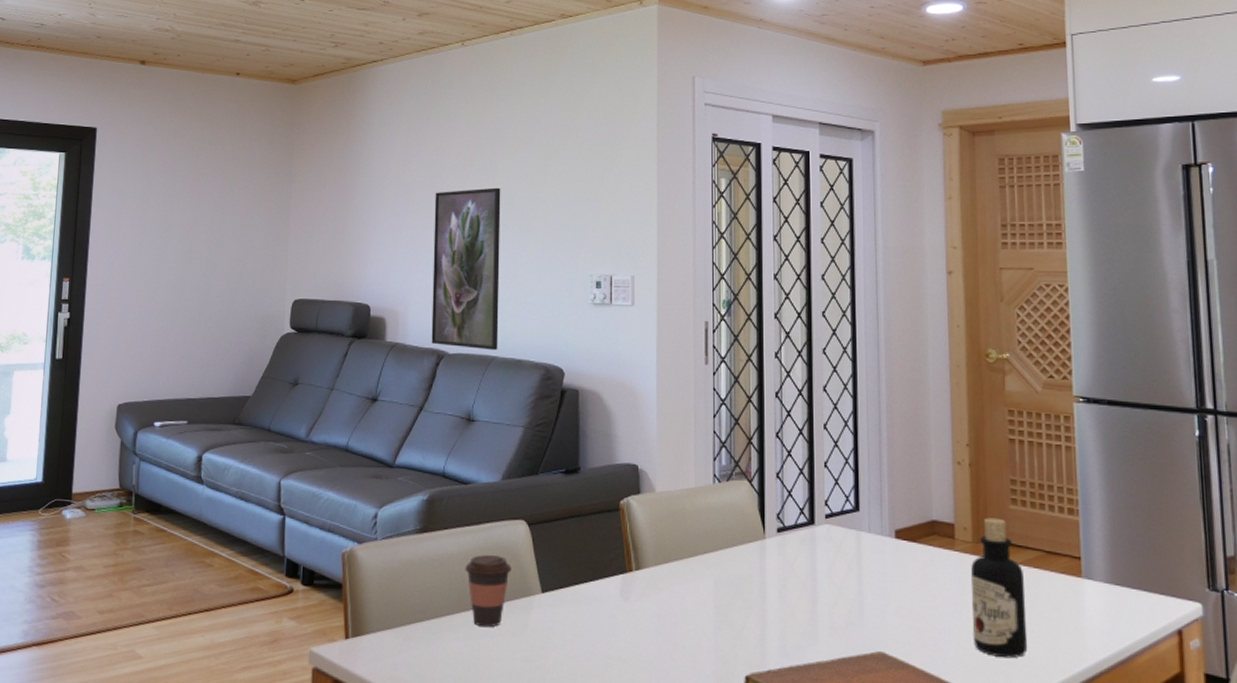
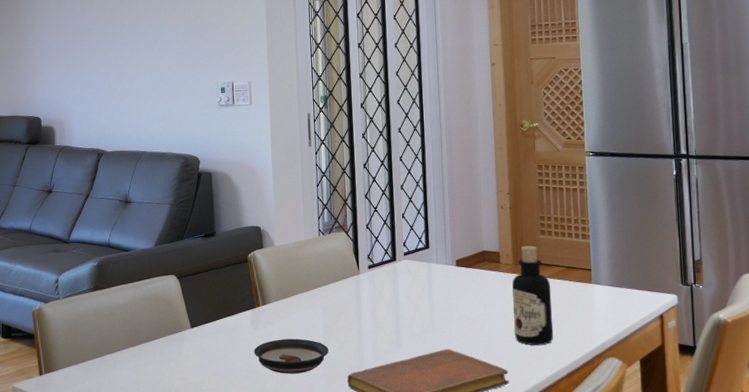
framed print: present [431,187,501,351] -> none [87,17,146,147]
coffee cup: present [465,555,512,628] -> none [130,303,167,358]
saucer: none [622,618,721,668] -> present [254,338,329,374]

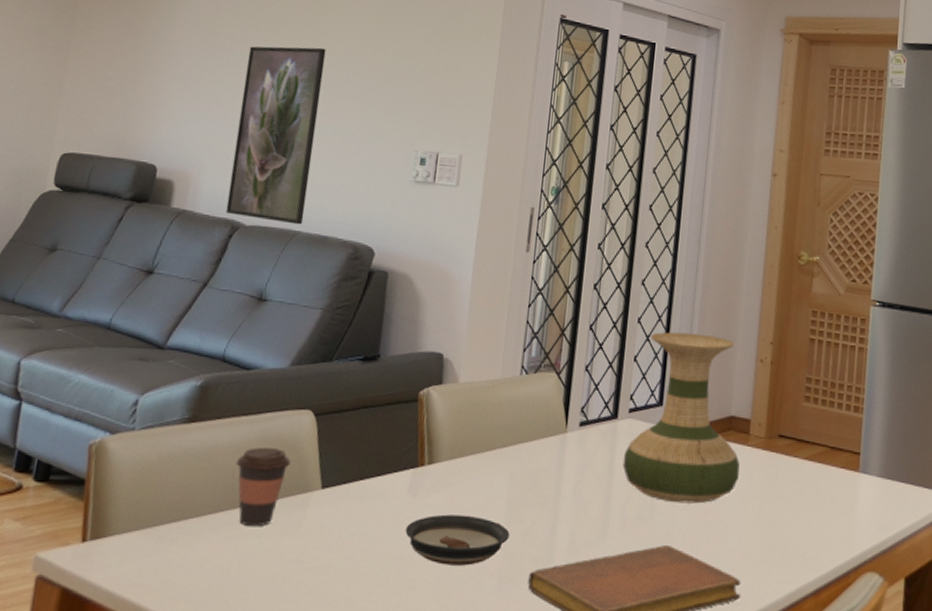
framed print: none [87,17,146,147] -> present [225,46,327,225]
coffee cup: none [130,303,167,358] -> present [236,447,291,527]
vase: none [404,192,496,318] -> present [622,332,740,504]
bottle: present [512,245,554,346] -> none [755,414,809,550]

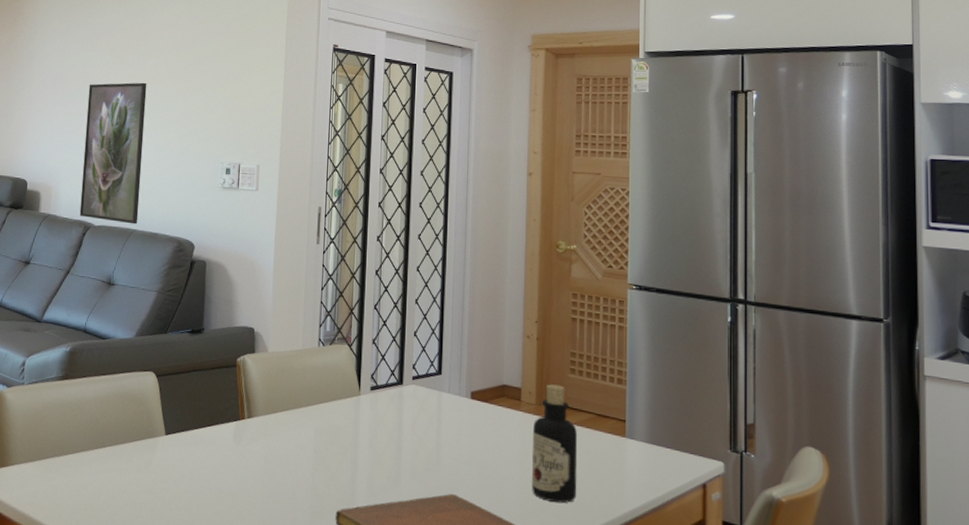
coffee cup: present [236,447,291,527] -> none [99,400,141,463]
saucer: present [405,514,510,566] -> none [233,459,318,503]
vase: present [622,332,740,504] -> none [410,311,514,460]
bottle: none [755,414,809,550] -> present [532,384,578,504]

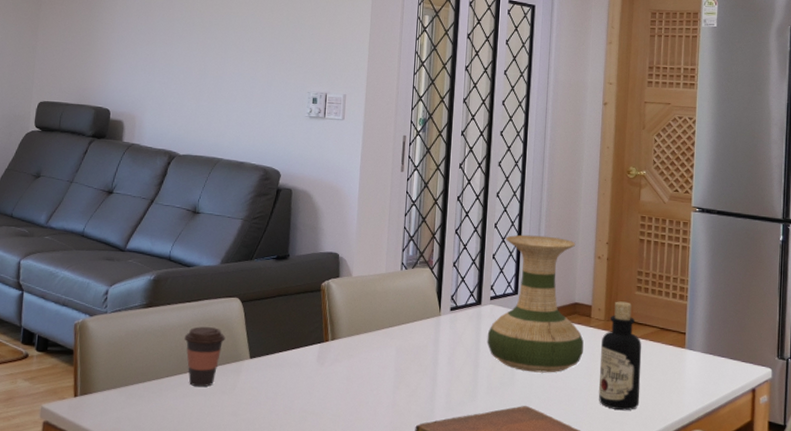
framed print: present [79,82,147,224] -> none [164,11,234,153]
coffee cup: none [99,400,141,463] -> present [184,327,225,387]
vase: none [410,311,514,460] -> present [487,234,584,373]

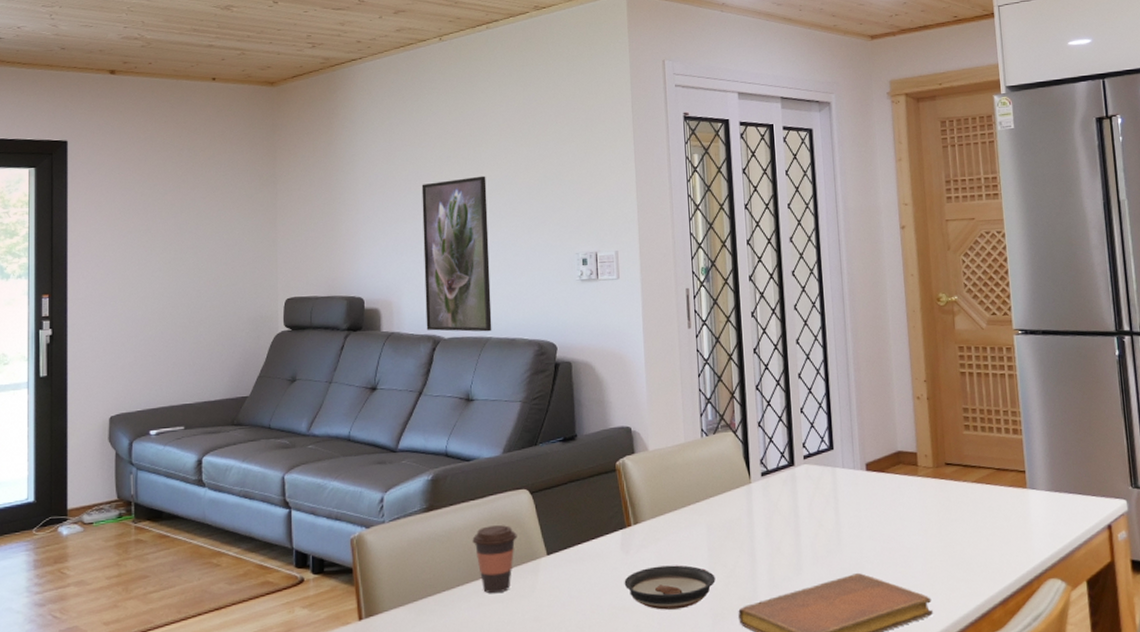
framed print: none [164,11,234,153] -> present [421,176,492,332]
saucer: none [316,379,398,419] -> present [624,565,716,610]
vase: present [487,234,584,373] -> none [805,381,914,535]
bottle: present [599,301,642,411] -> none [933,443,984,567]

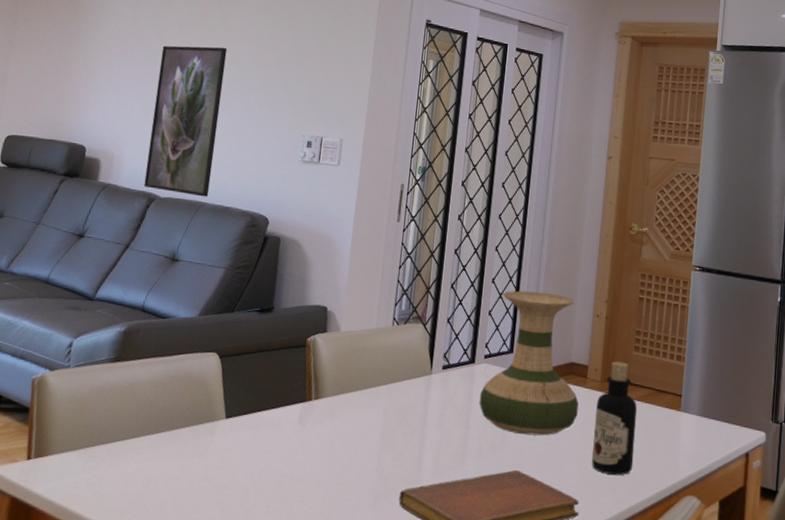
coffee cup: present [472,525,517,594] -> none [154,383,200,450]
saucer: present [624,565,716,610] -> none [296,441,384,485]
vase: none [805,381,914,535] -> present [479,290,579,436]
bottle: none [933,443,984,567] -> present [592,361,638,476]

